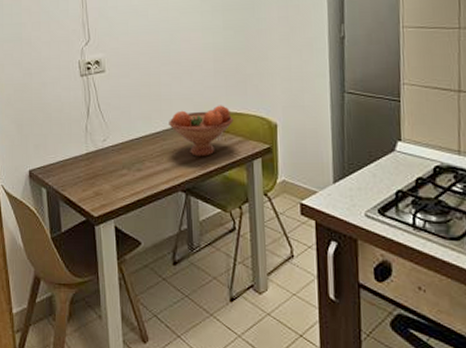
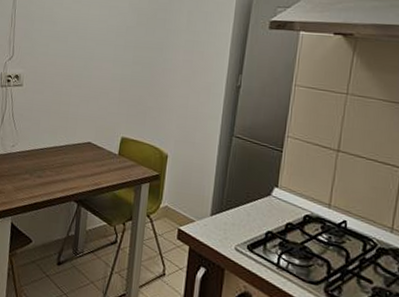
fruit bowl: present [169,105,233,157] -> none [72,130,130,174]

